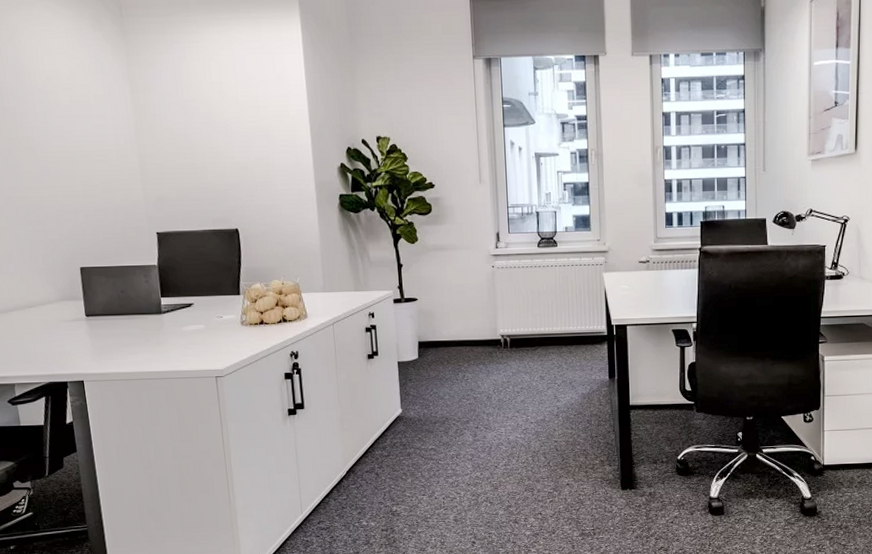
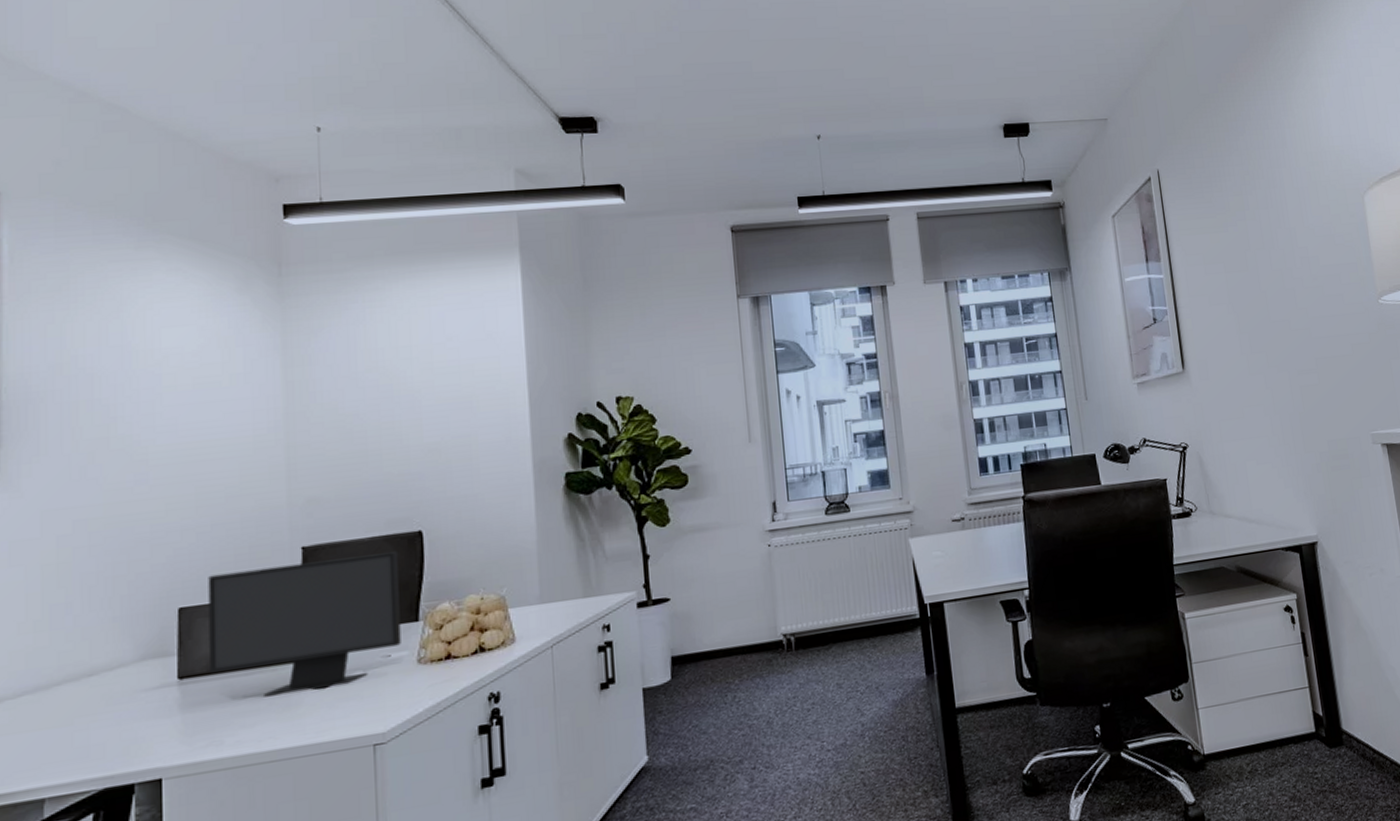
computer monitor: none [96,243,229,335] -> present [208,552,401,697]

